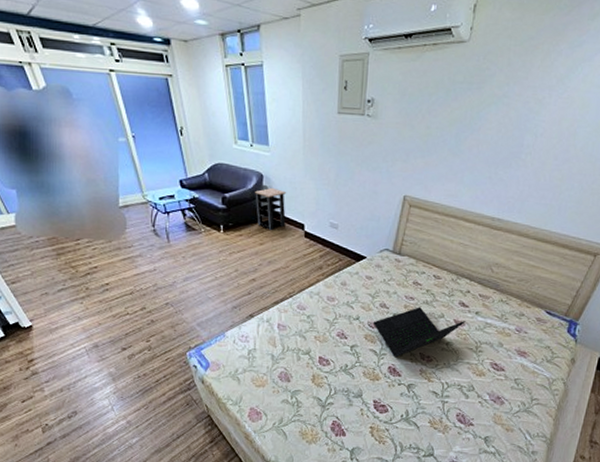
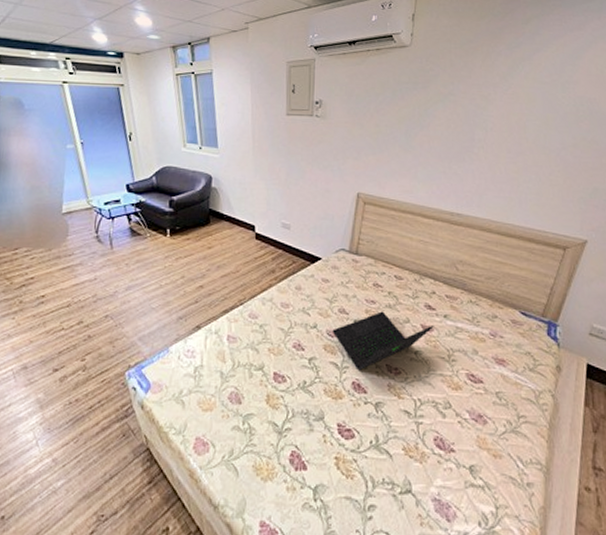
side table: present [255,187,287,231] -> none [203,189,237,234]

